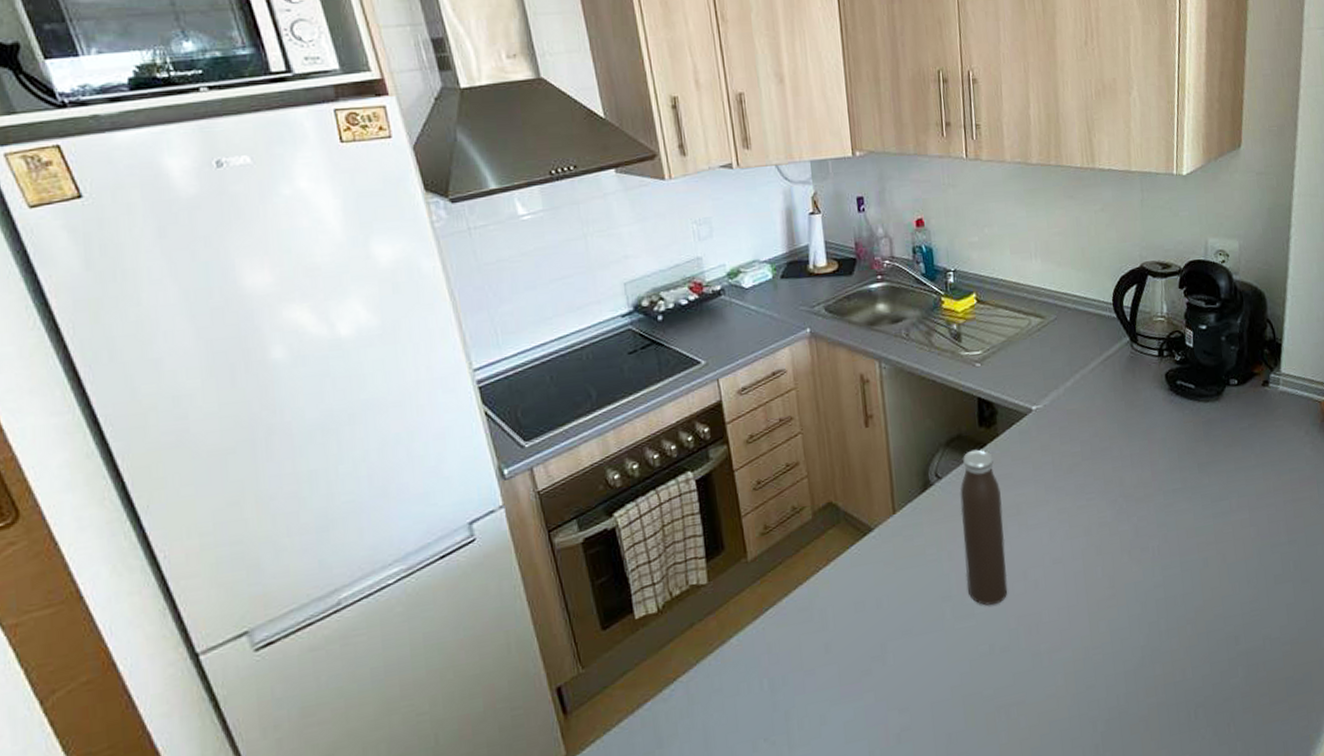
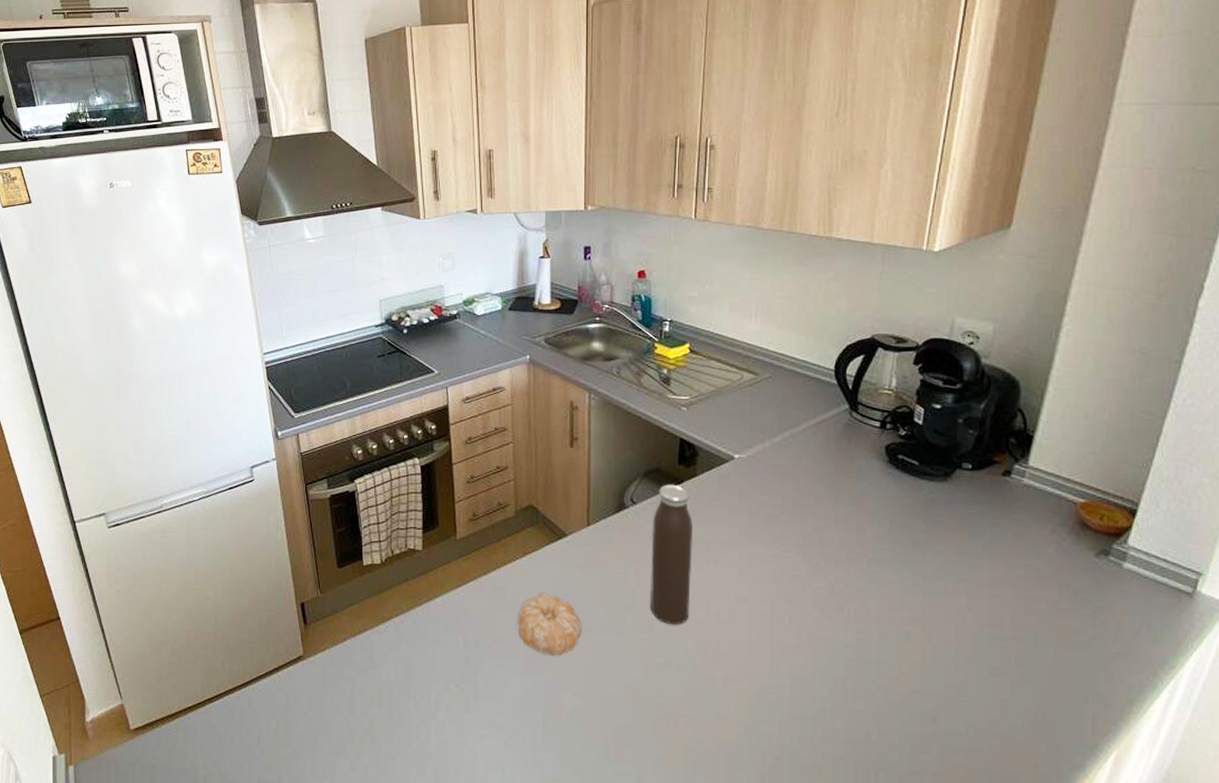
fruit: none [827,602,901,675] -> present [517,593,582,657]

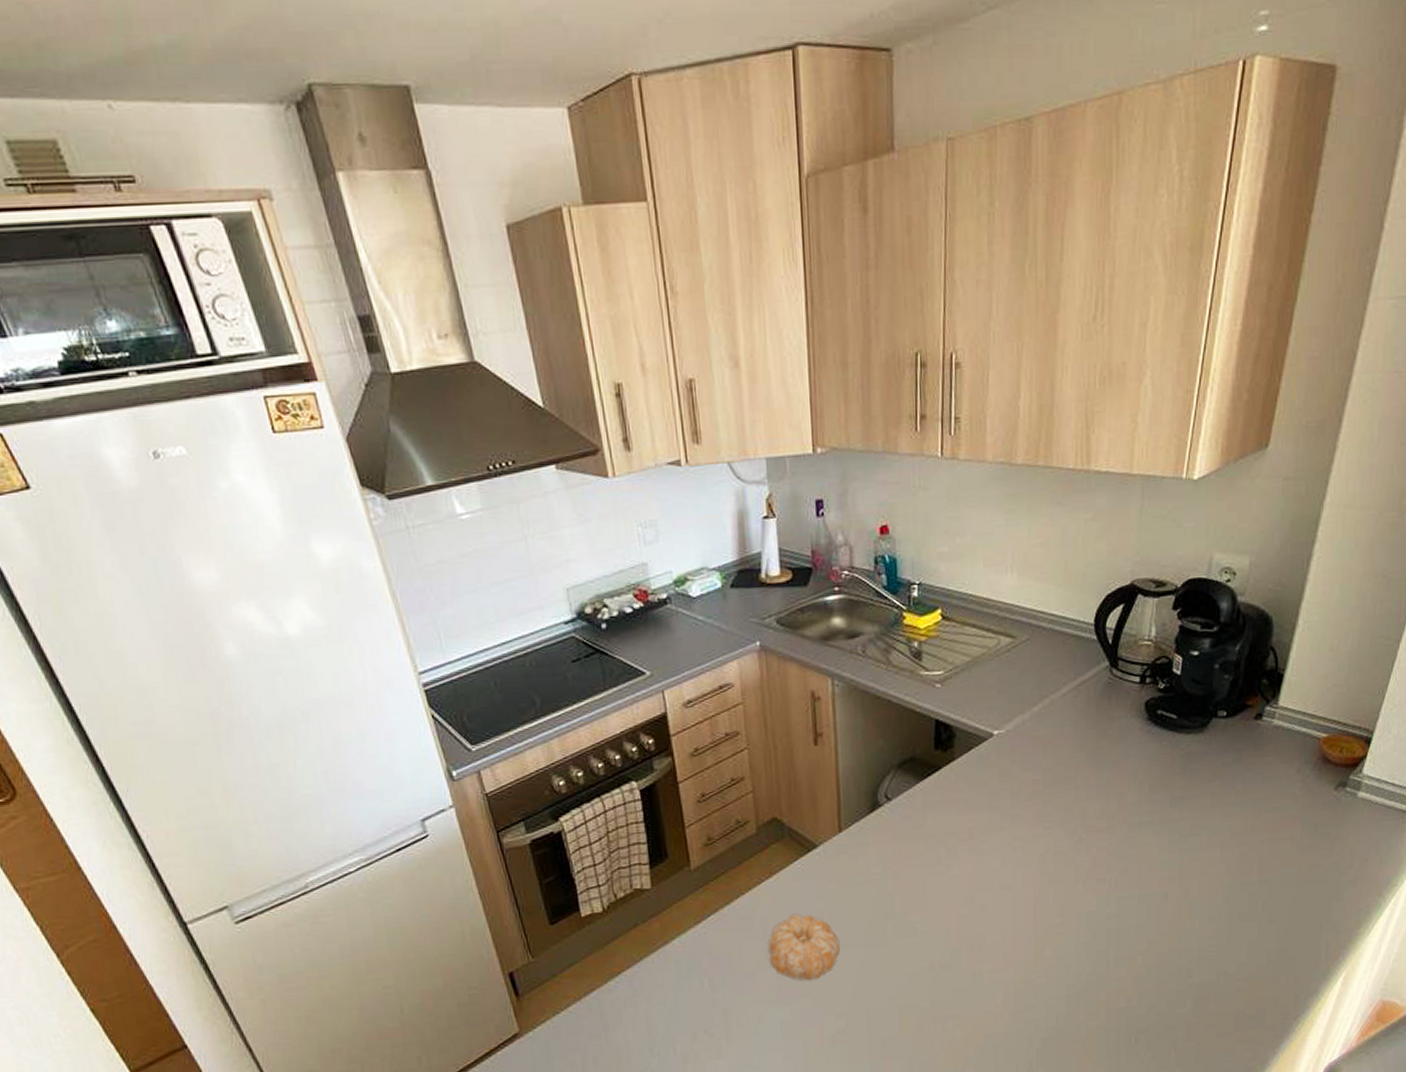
water bottle: present [650,484,693,625] -> none [909,772,954,925]

